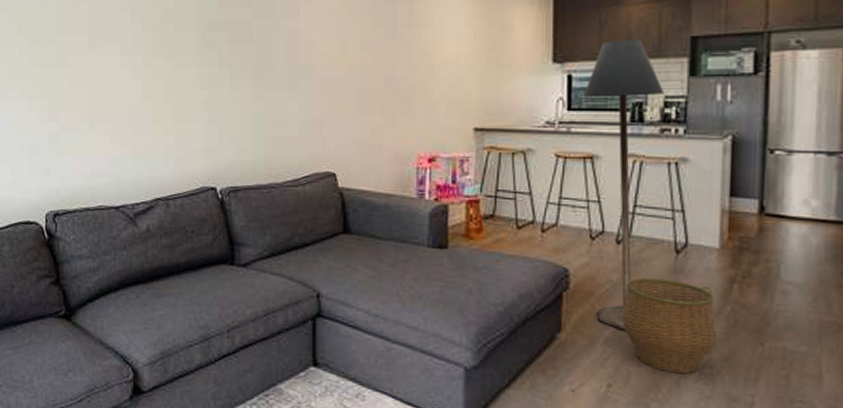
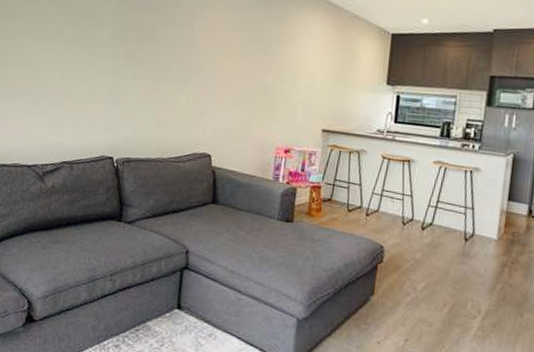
floor lamp: present [583,39,664,332] -> none [401,72,467,300]
basket: present [622,277,717,375] -> none [420,257,490,335]

